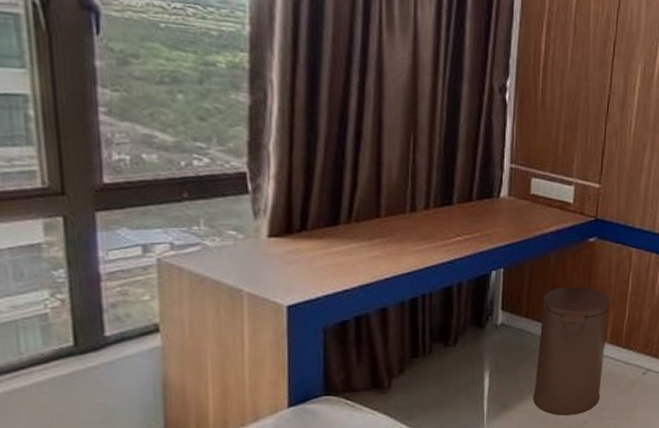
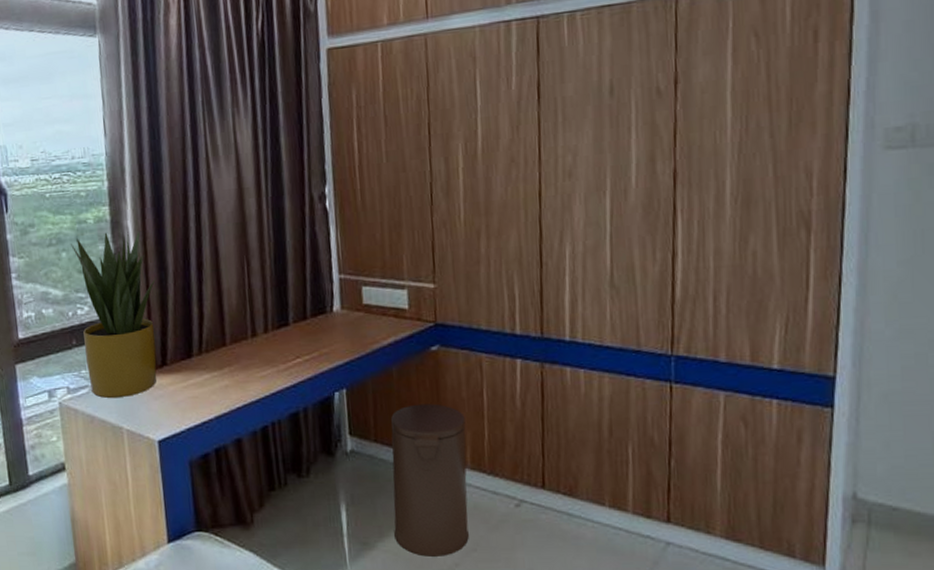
planter: none [191,81,304,259] -> present [71,231,157,398]

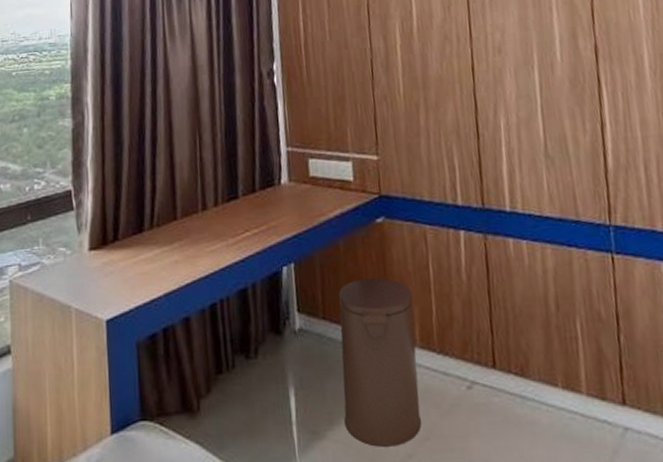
planter: present [71,231,157,398] -> none [32,107,113,275]

